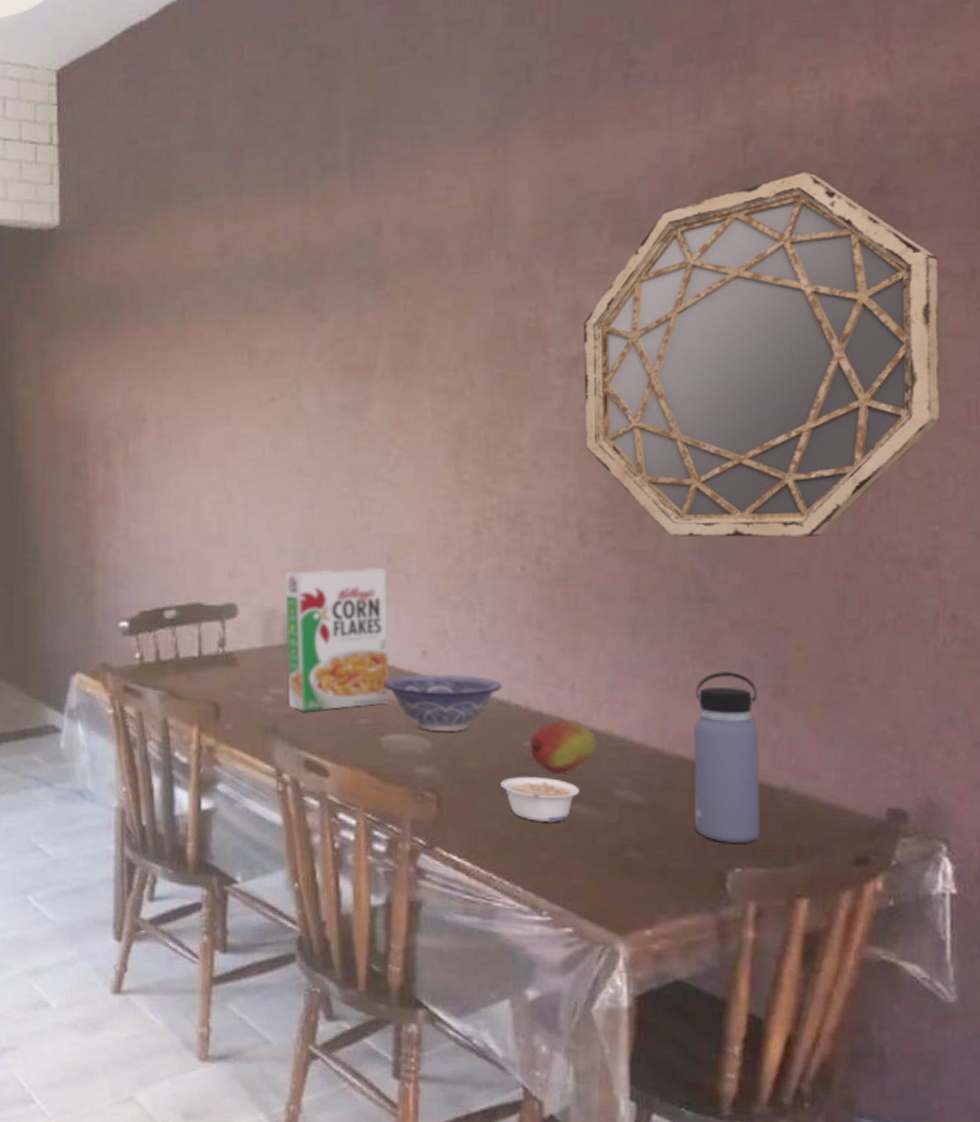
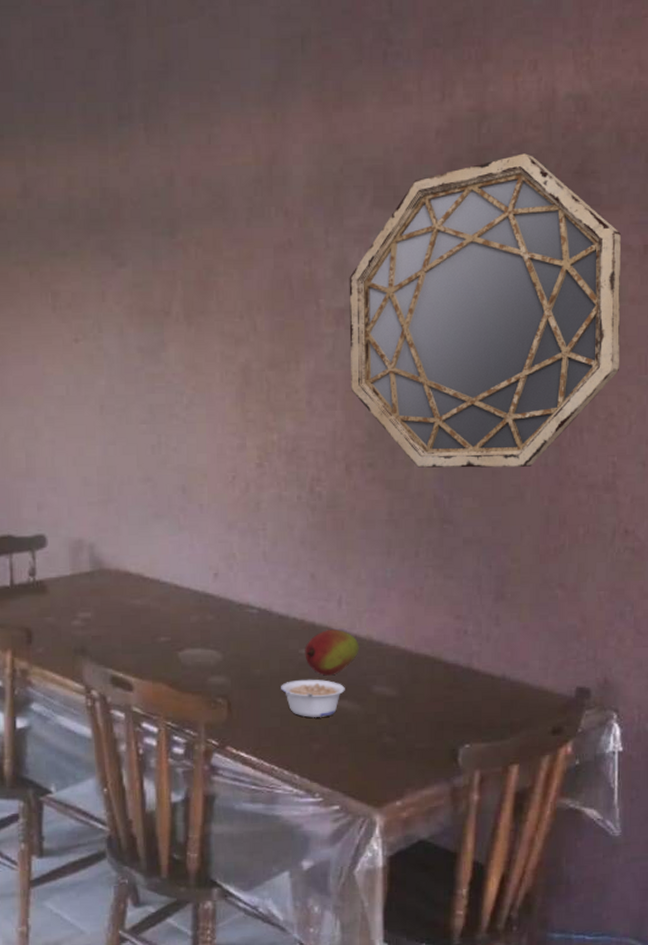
cereal box: present [285,567,390,712] -> none [90,498,186,633]
decorative bowl: present [383,674,502,732] -> none [180,593,282,645]
water bottle: present [694,672,760,843] -> none [435,582,484,724]

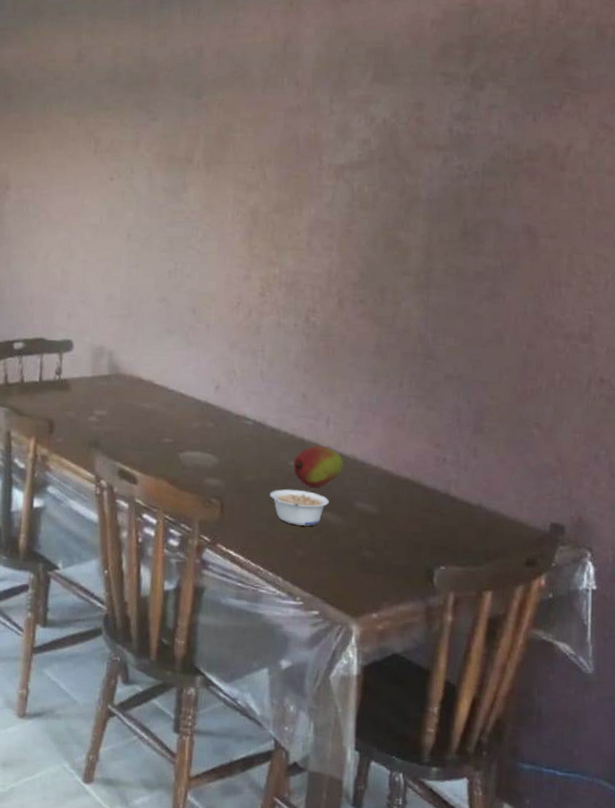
home mirror: present [349,153,621,468] -> none [347,42,599,314]

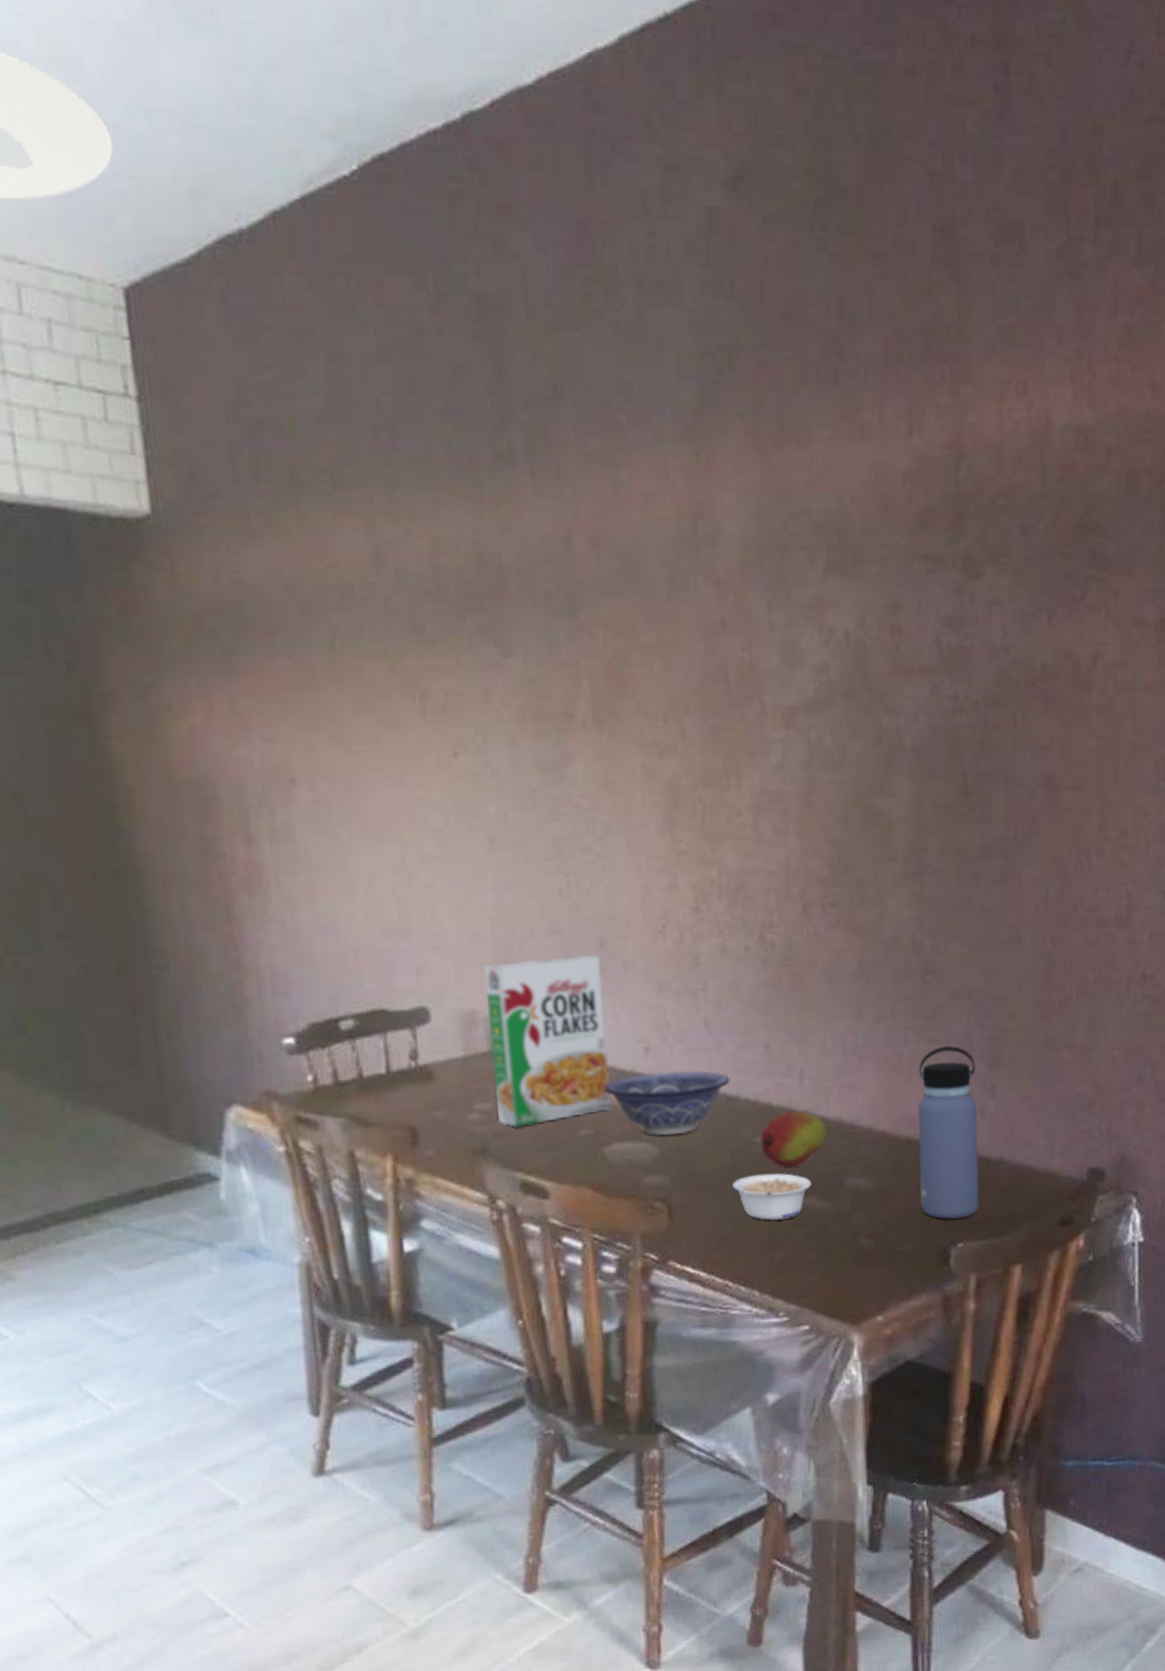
cereal box: none [109,316,192,430] -> present [483,954,611,1128]
decorative bowl: none [184,404,275,452] -> present [603,1071,731,1137]
water bottle: none [413,413,462,547] -> present [918,1046,980,1219]

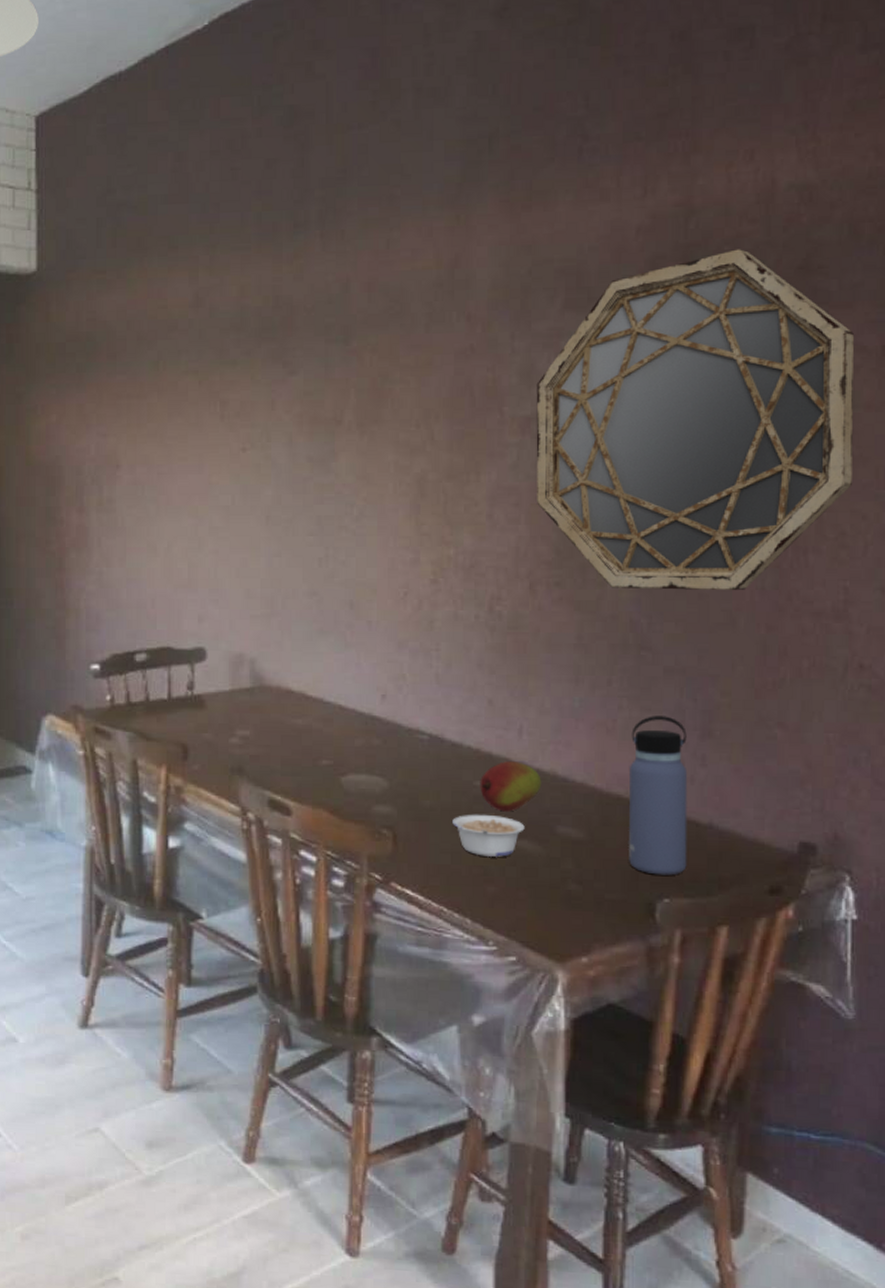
cereal box: present [483,954,611,1128] -> none [252,614,351,753]
decorative bowl: present [603,1071,731,1137] -> none [344,717,456,773]
home mirror: none [799,503,1133,906] -> present [536,249,854,590]

